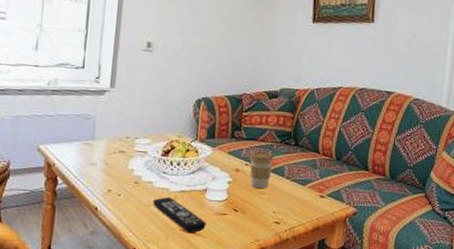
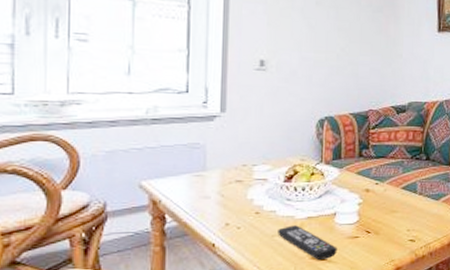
coffee cup: present [250,151,274,188] -> none [380,168,405,207]

